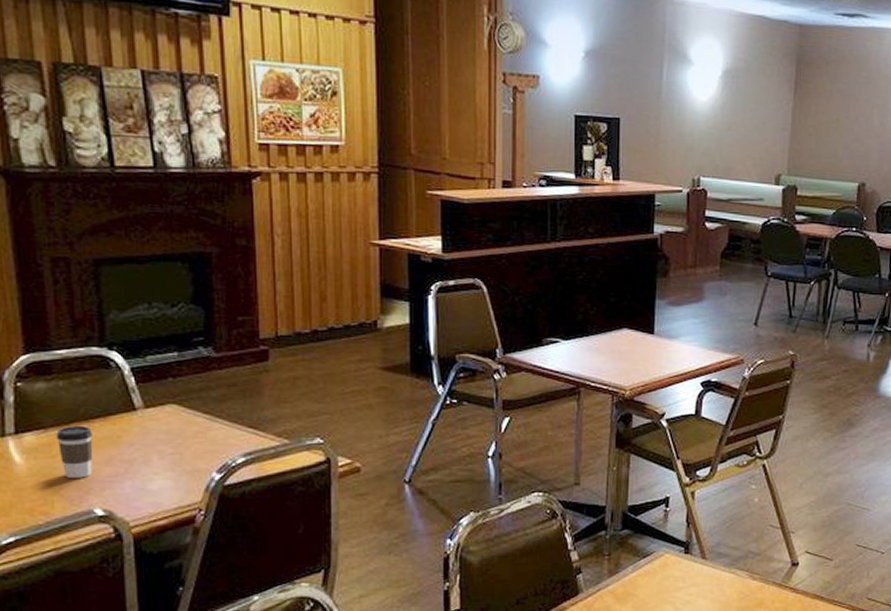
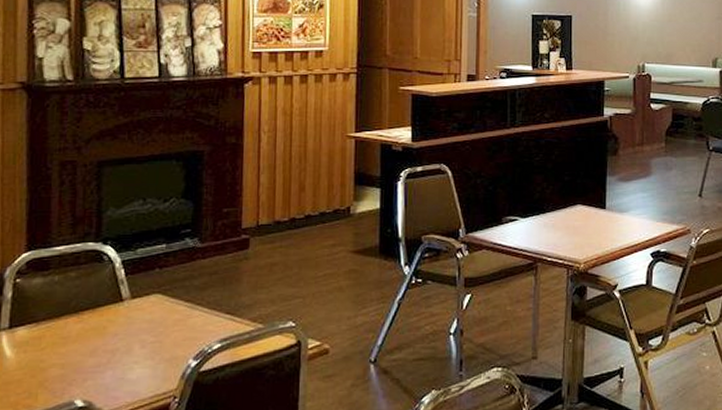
coffee cup: present [56,425,93,478] -> none [47,318,81,370]

